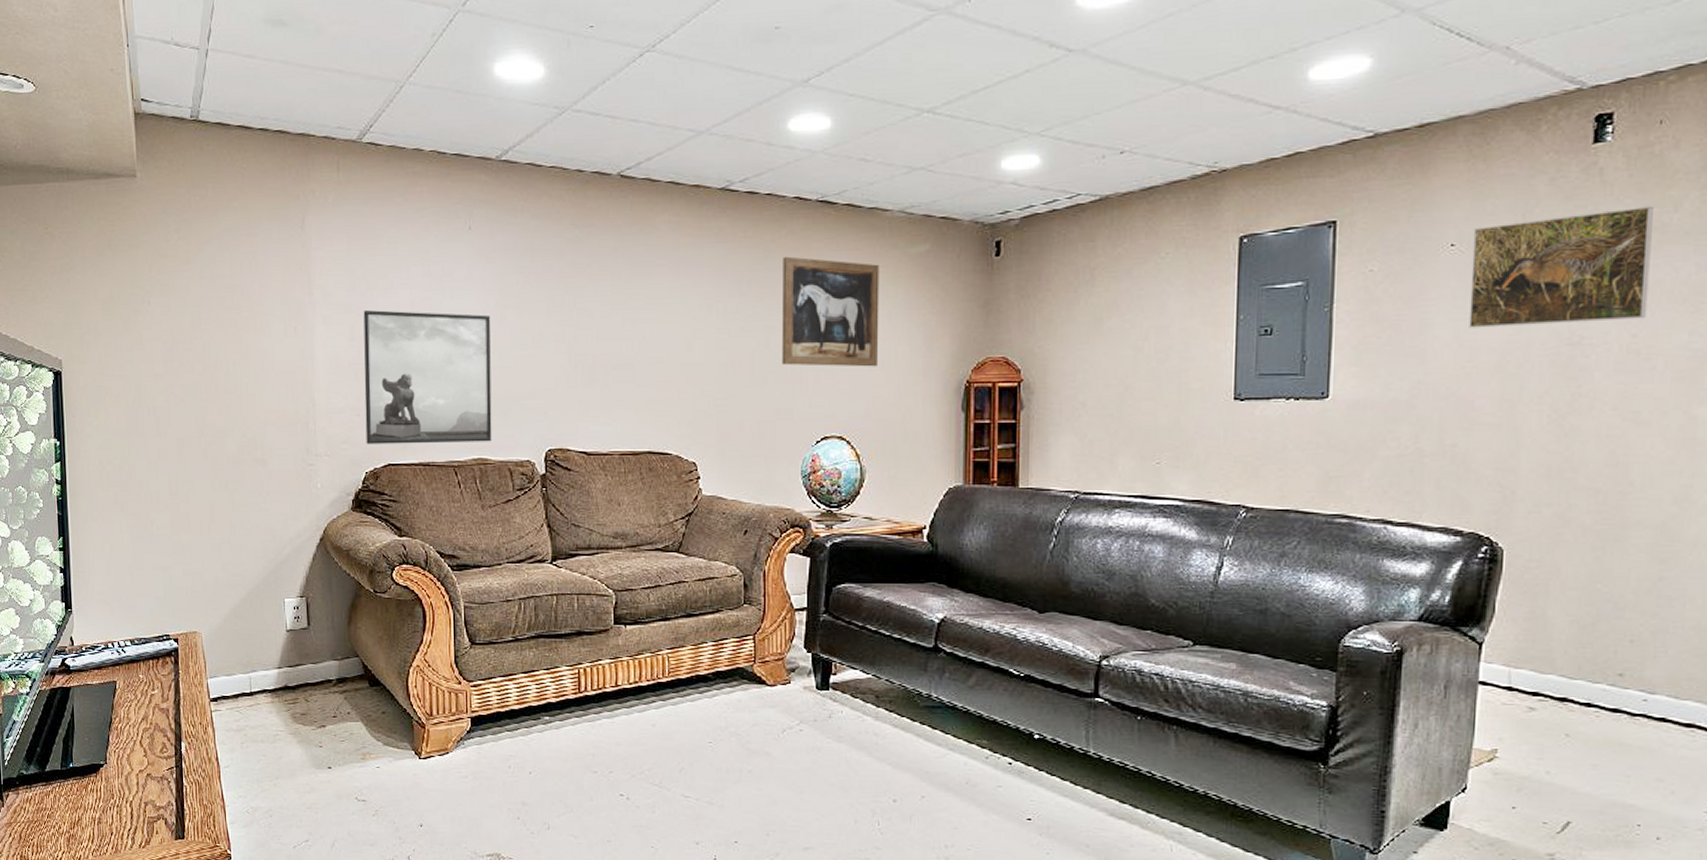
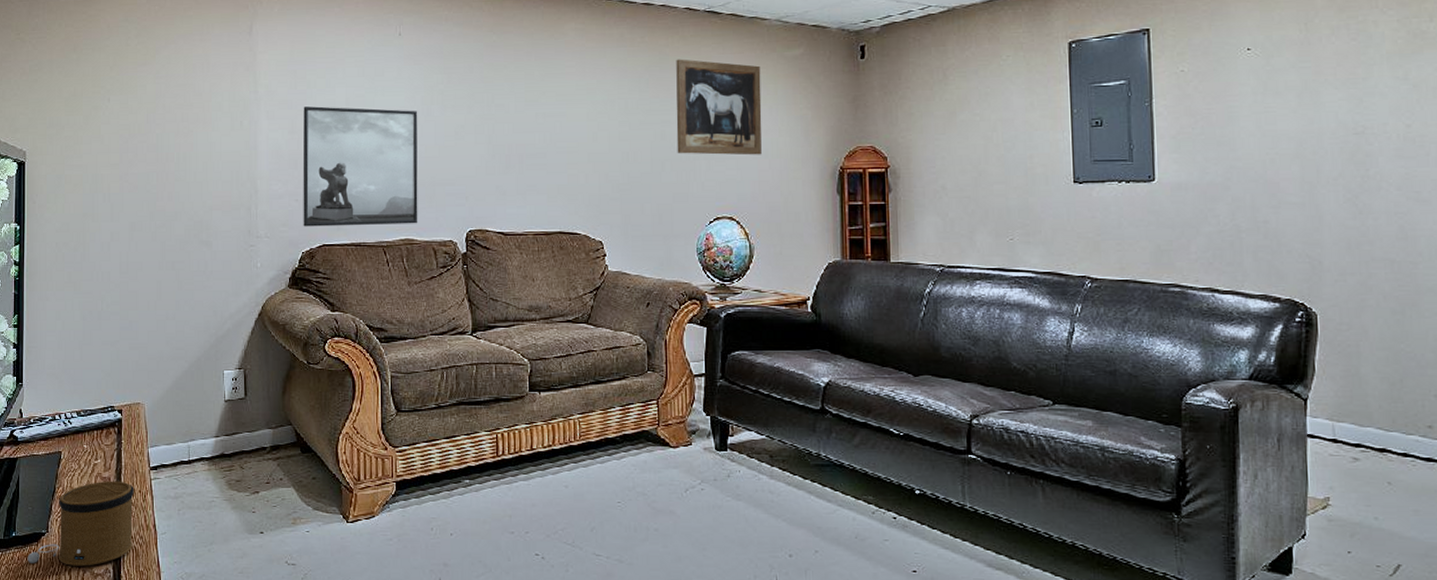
speaker: none [86,712,195,799] -> present [27,481,135,566]
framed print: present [1469,205,1653,328] -> none [1265,16,1417,120]

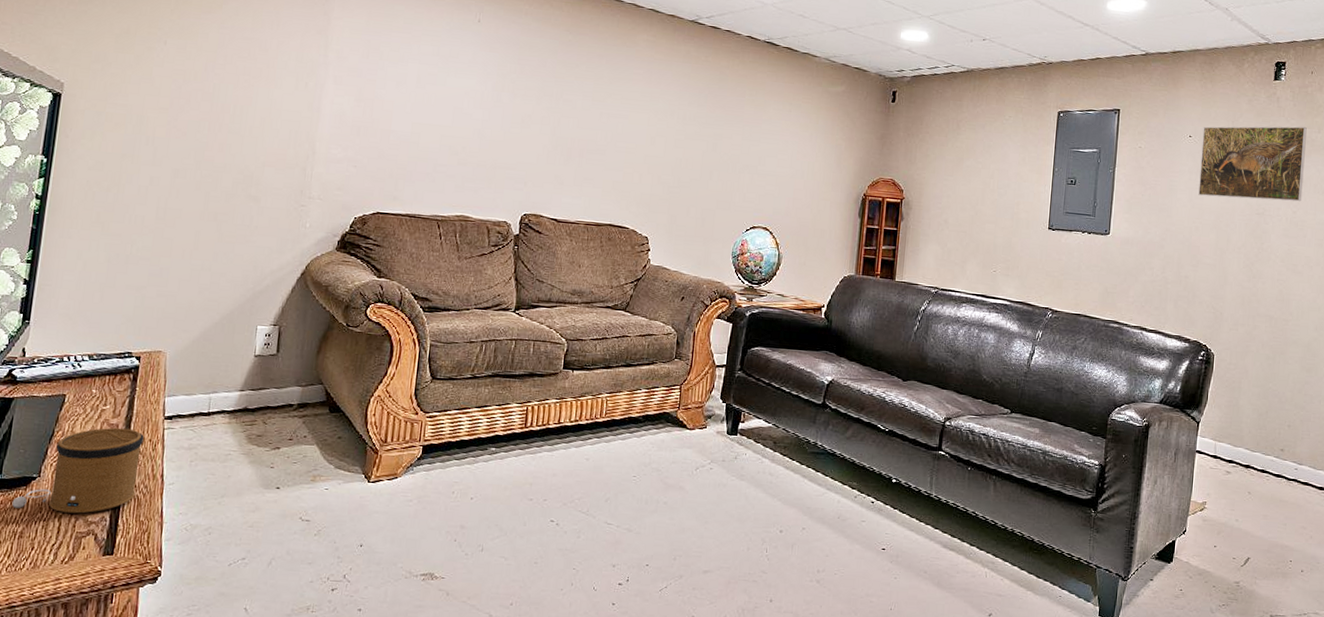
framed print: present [302,106,418,227] -> none [359,77,488,202]
wall art: present [676,59,762,155] -> none [725,80,807,176]
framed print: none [1265,16,1417,120] -> present [1198,126,1307,202]

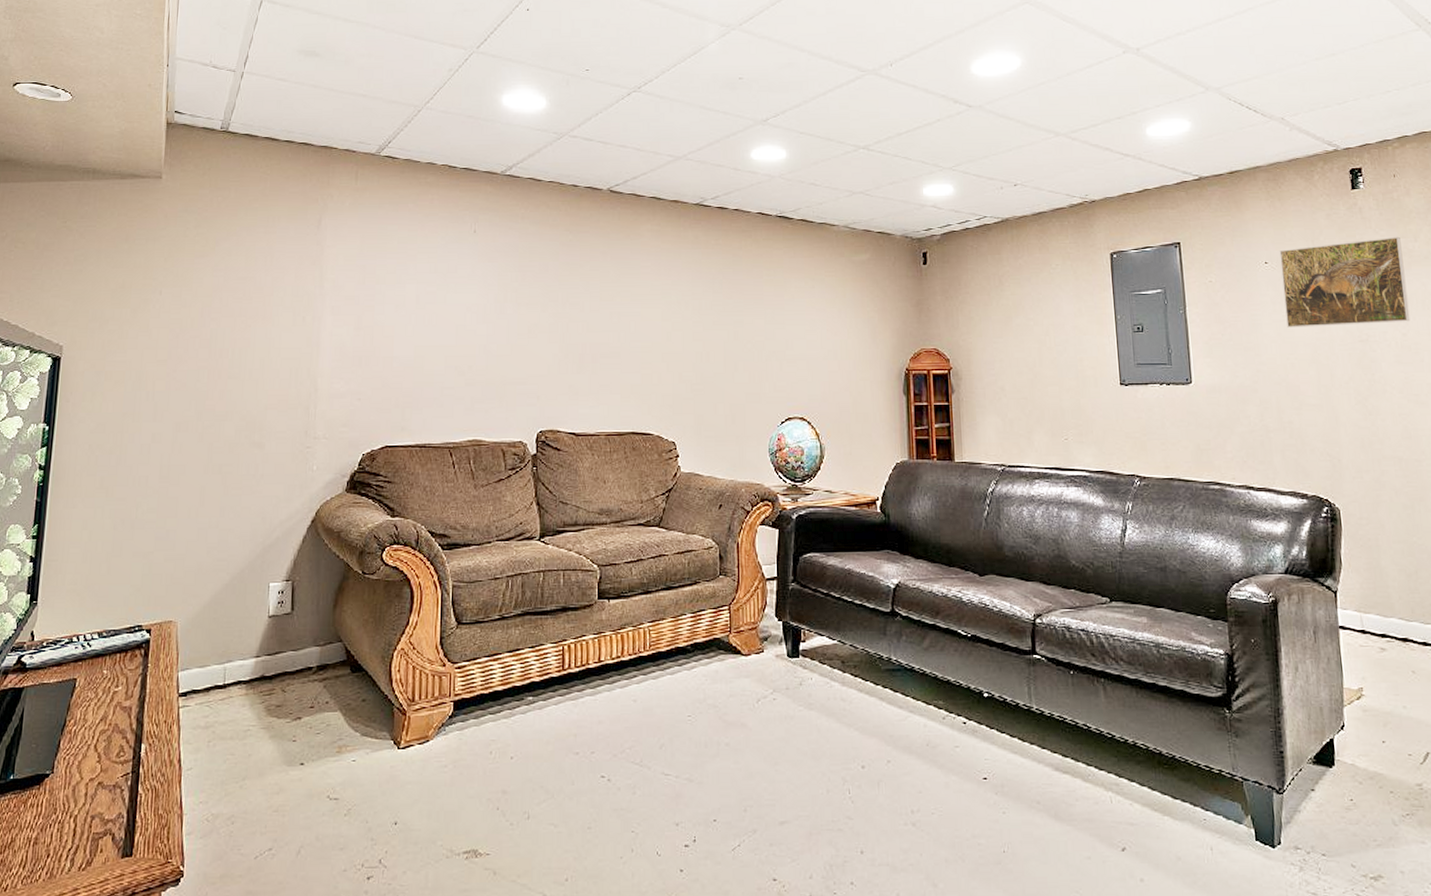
speaker: present [11,427,145,514] -> none [25,710,160,812]

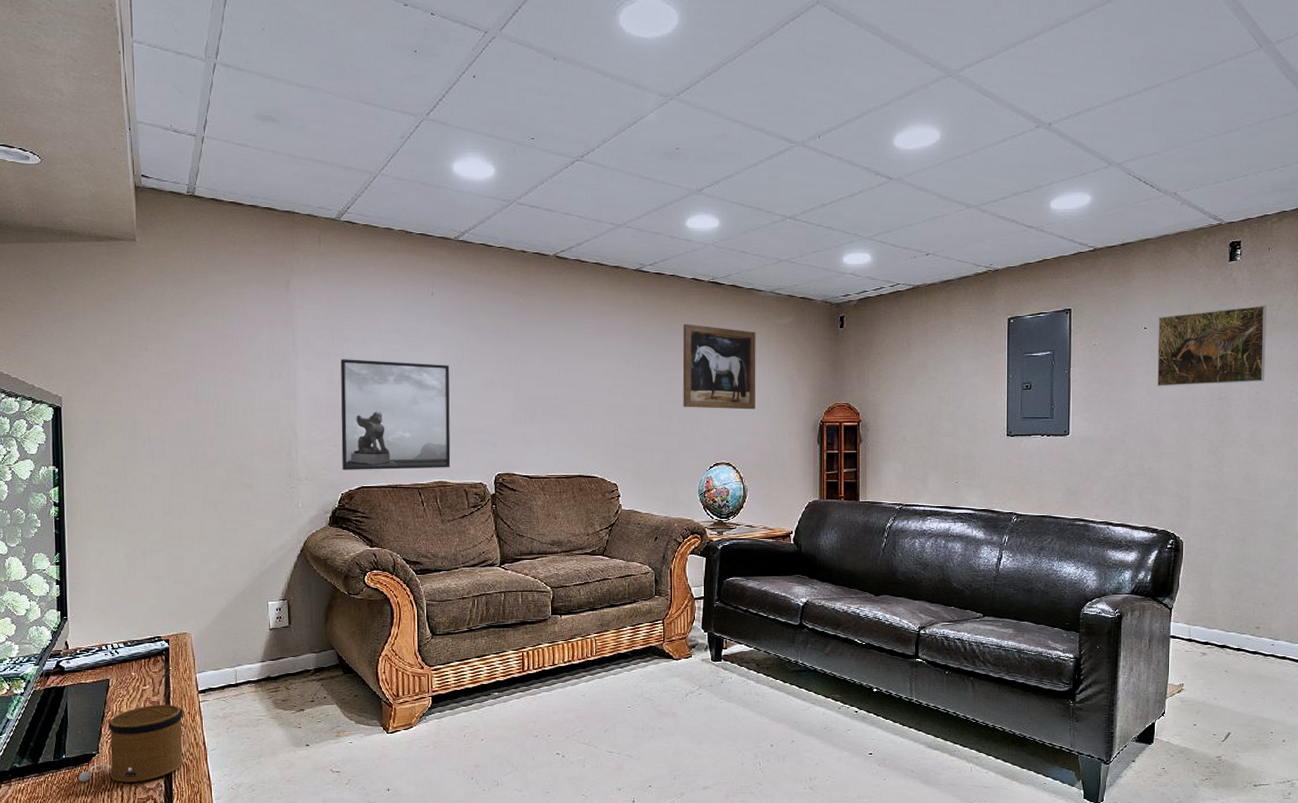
speaker: none [25,710,160,812] -> present [78,704,184,783]
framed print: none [365,302,491,427] -> present [340,359,451,470]
wall art: none [749,261,832,357] -> present [682,323,756,410]

